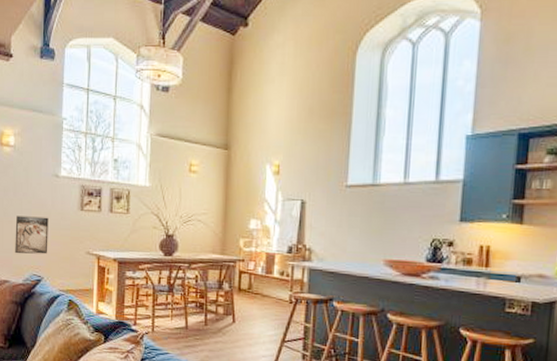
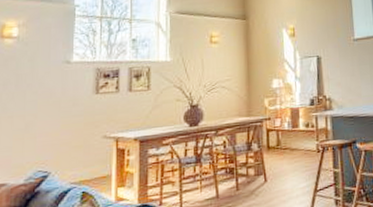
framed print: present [15,216,49,255] -> none [15,106,58,152]

